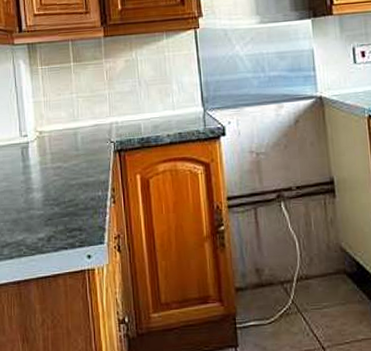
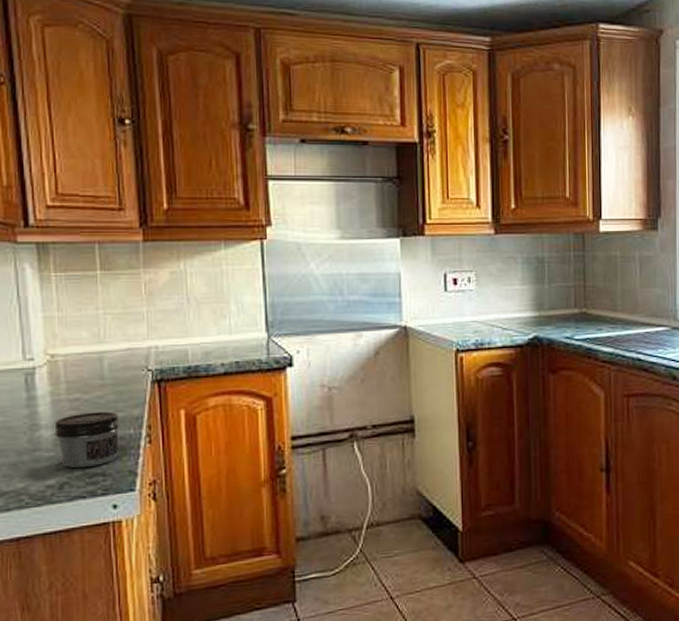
jar: none [43,177,92,224] -> present [54,411,120,469]

